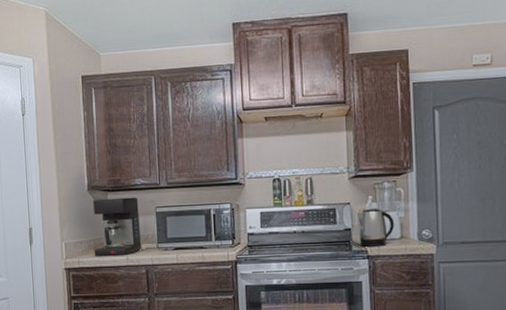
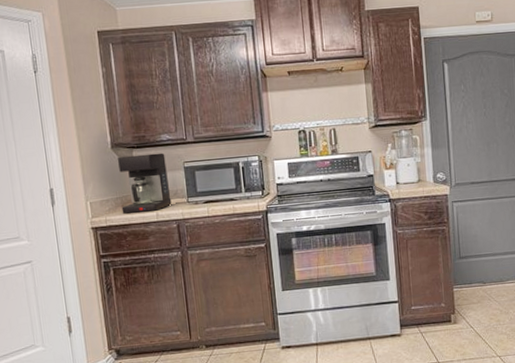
kettle: present [358,208,395,248] -> none [379,154,413,192]

